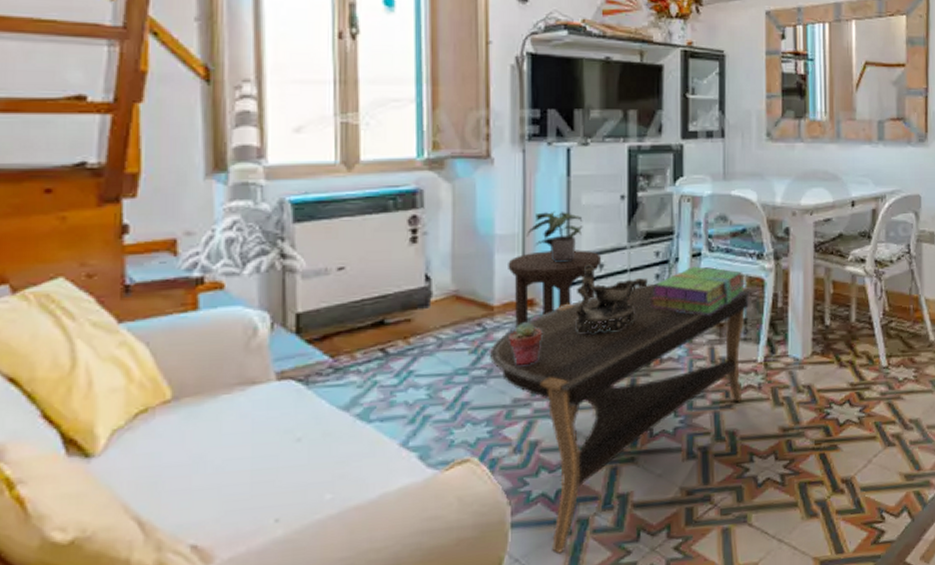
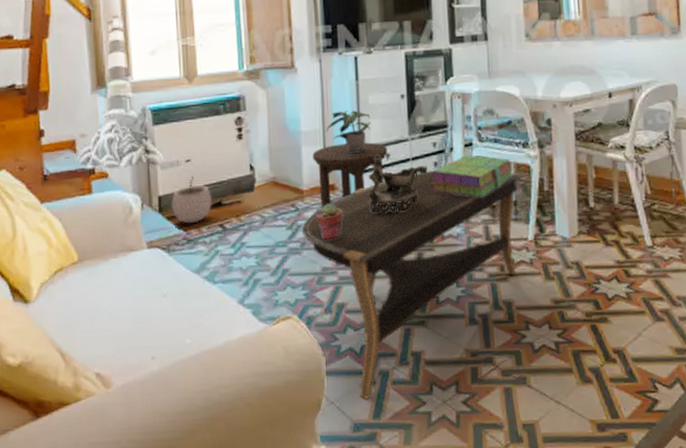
plant pot: none [313,288,371,348] -> present [171,176,212,224]

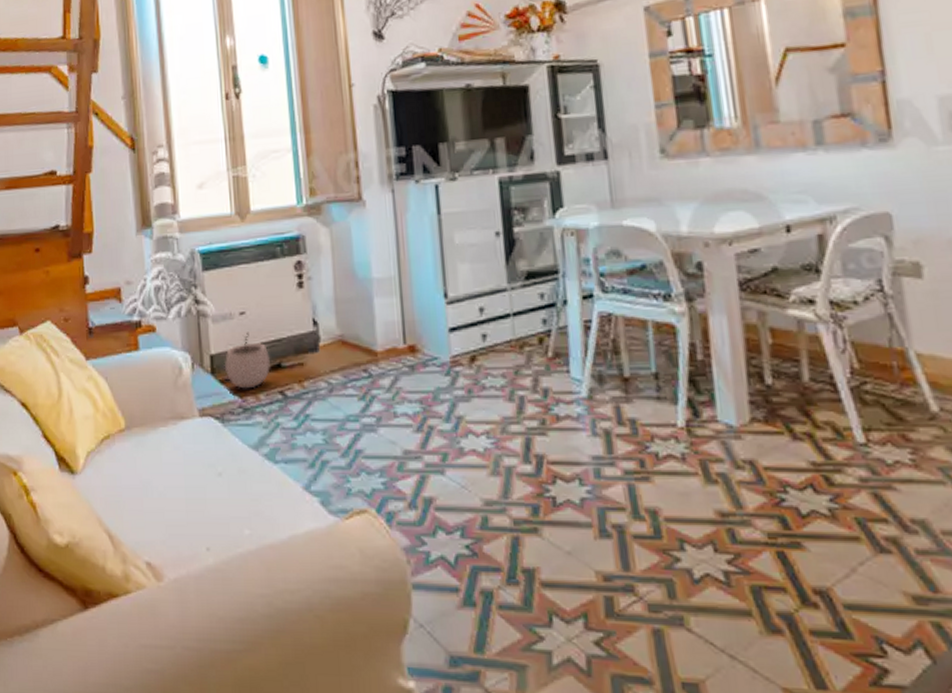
coffee table: present [301,170,519,399] -> none [376,329,663,626]
stool: present [312,142,388,209] -> none [387,292,482,376]
potted succulent: present [316,204,343,241] -> none [394,370,428,416]
potted plant: present [326,110,371,154] -> none [402,251,459,307]
decorative bowl: present [368,154,428,214] -> none [458,307,534,384]
stack of books: present [431,155,513,198] -> none [539,310,652,368]

